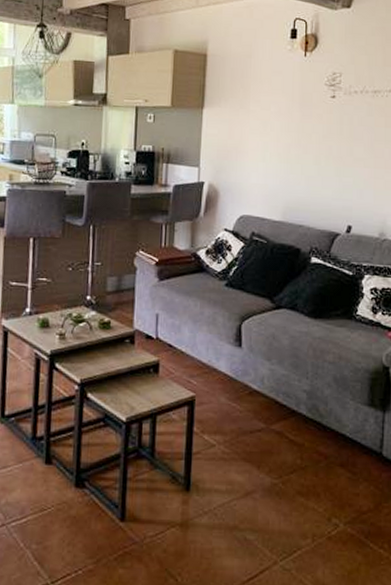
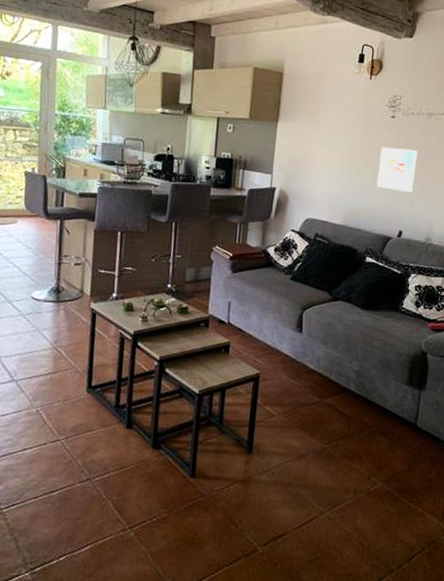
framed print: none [319,131,364,181] -> present [377,147,418,192]

